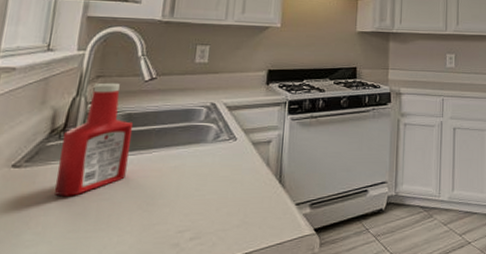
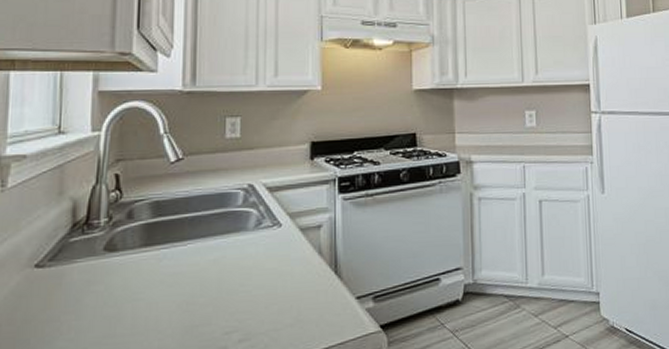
ketchup bottle: present [53,82,133,197] -> none [83,166,162,298]

